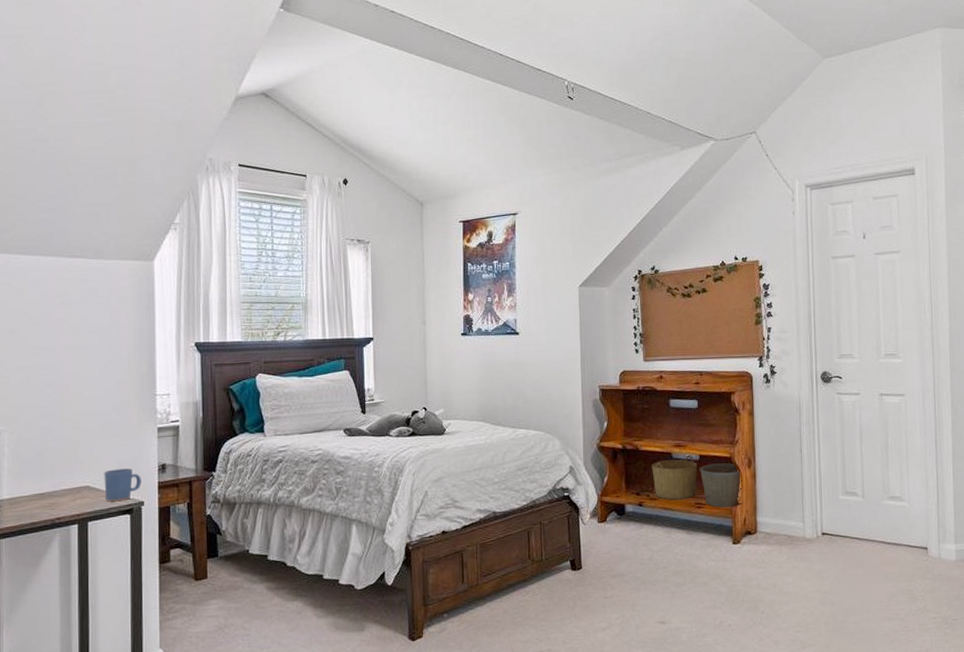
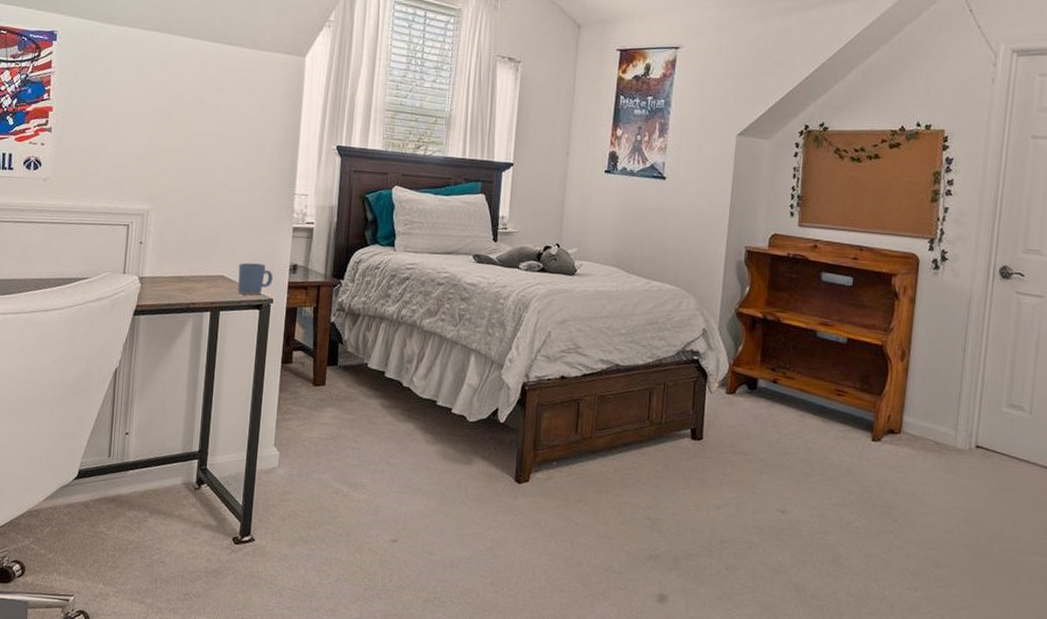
basket: present [652,456,698,500] -> none [792,337,844,384]
basket: present [699,463,744,508] -> none [845,349,892,401]

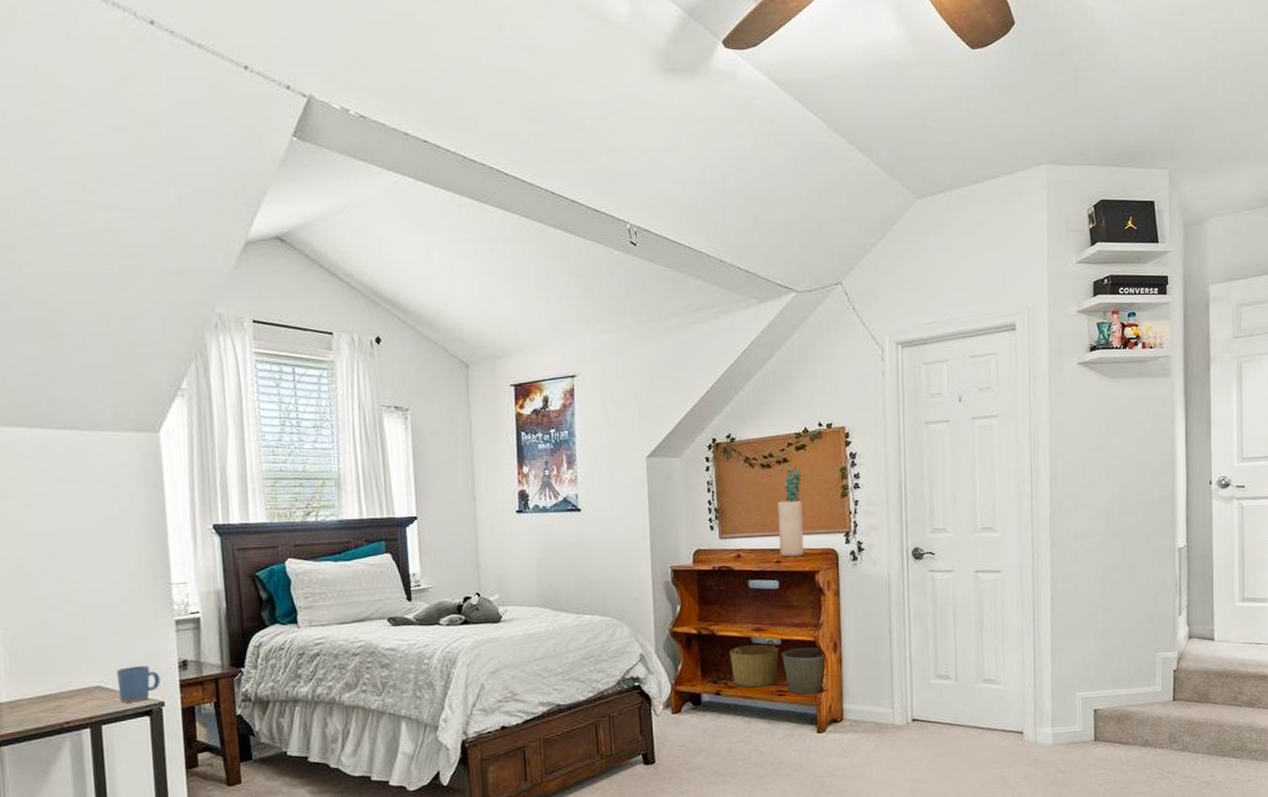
basket: none [792,337,844,384] -> present [729,640,780,688]
basket: none [845,349,892,401] -> present [781,647,829,695]
vase: none [858,159,891,257] -> present [778,462,804,558]

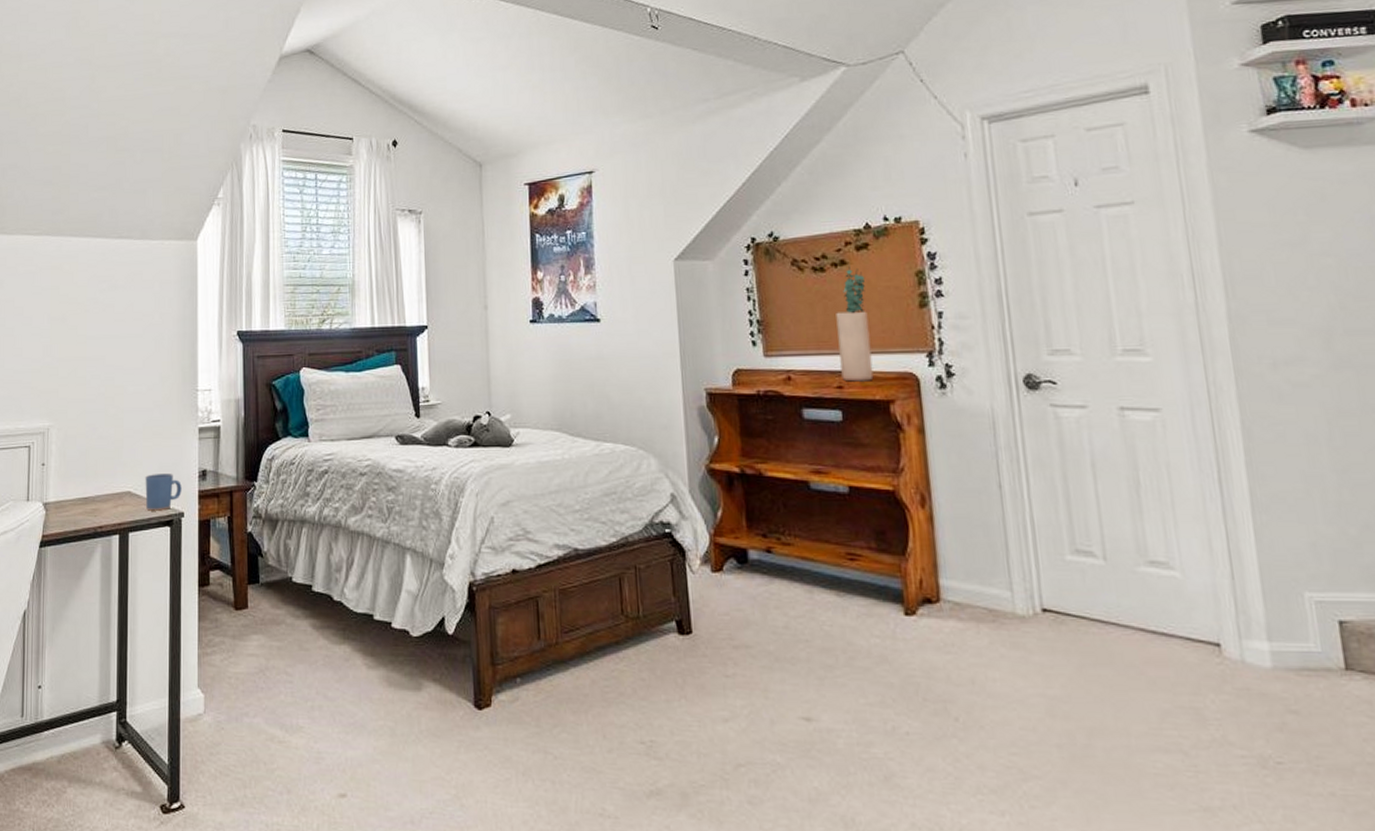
basket: present [729,640,780,688] -> none [781,487,848,547]
basket: present [781,647,829,695] -> none [849,499,918,562]

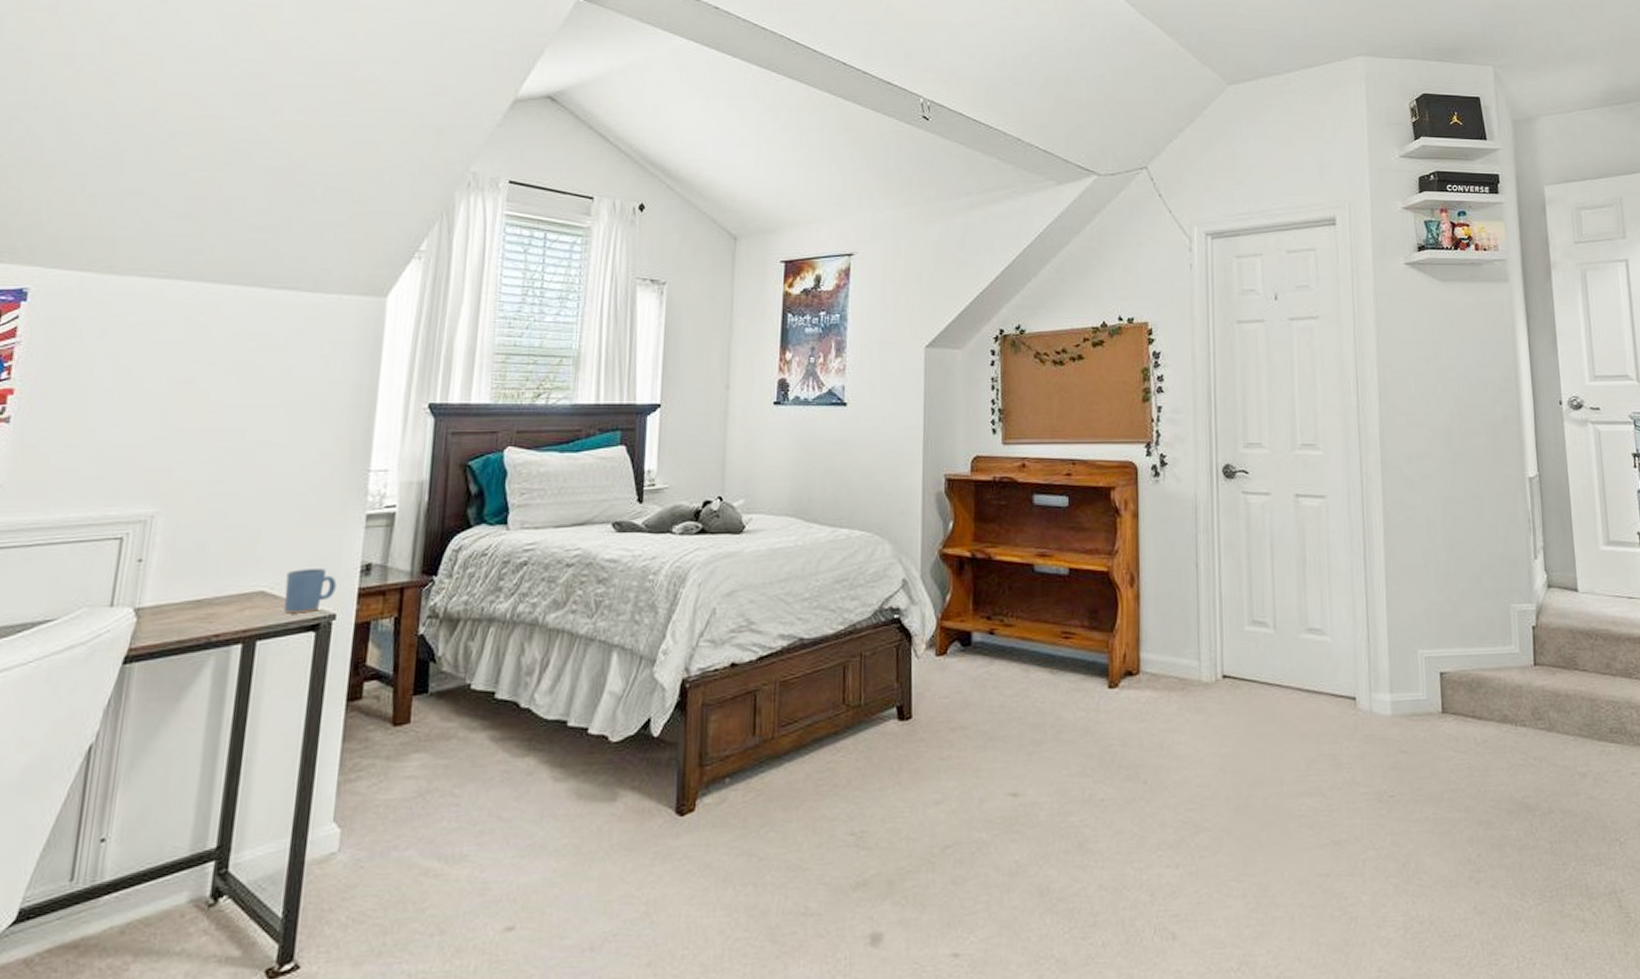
vase: present [836,265,874,382] -> none [1070,360,1099,470]

